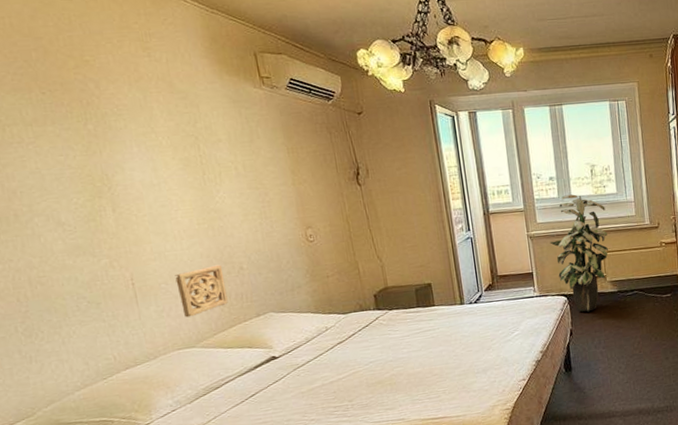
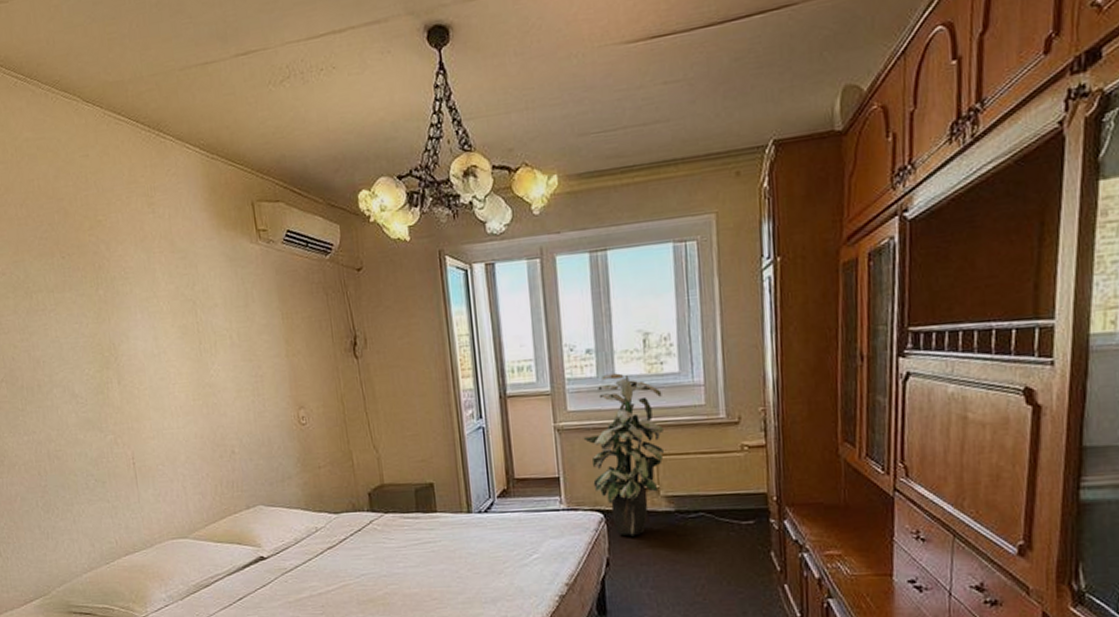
wall ornament: present [175,264,229,318] -> none [171,447,220,504]

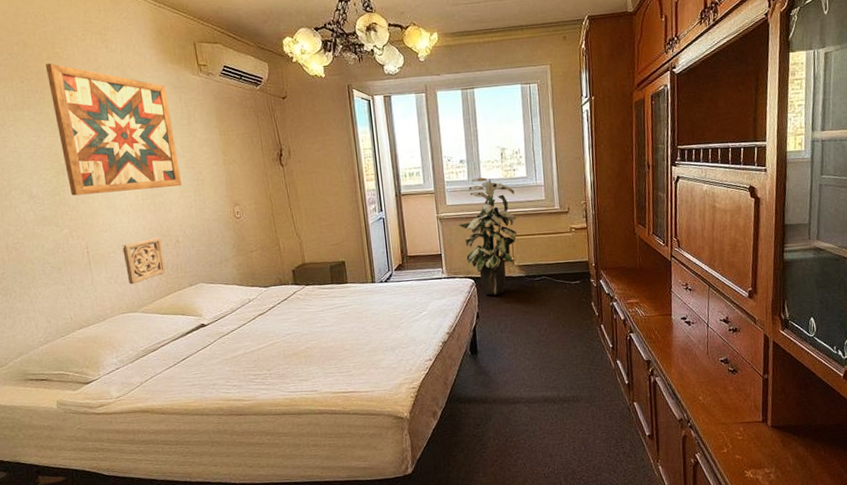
wall art: none [87,234,238,395] -> present [45,63,181,196]
wall ornament: none [171,447,220,504] -> present [122,237,166,285]

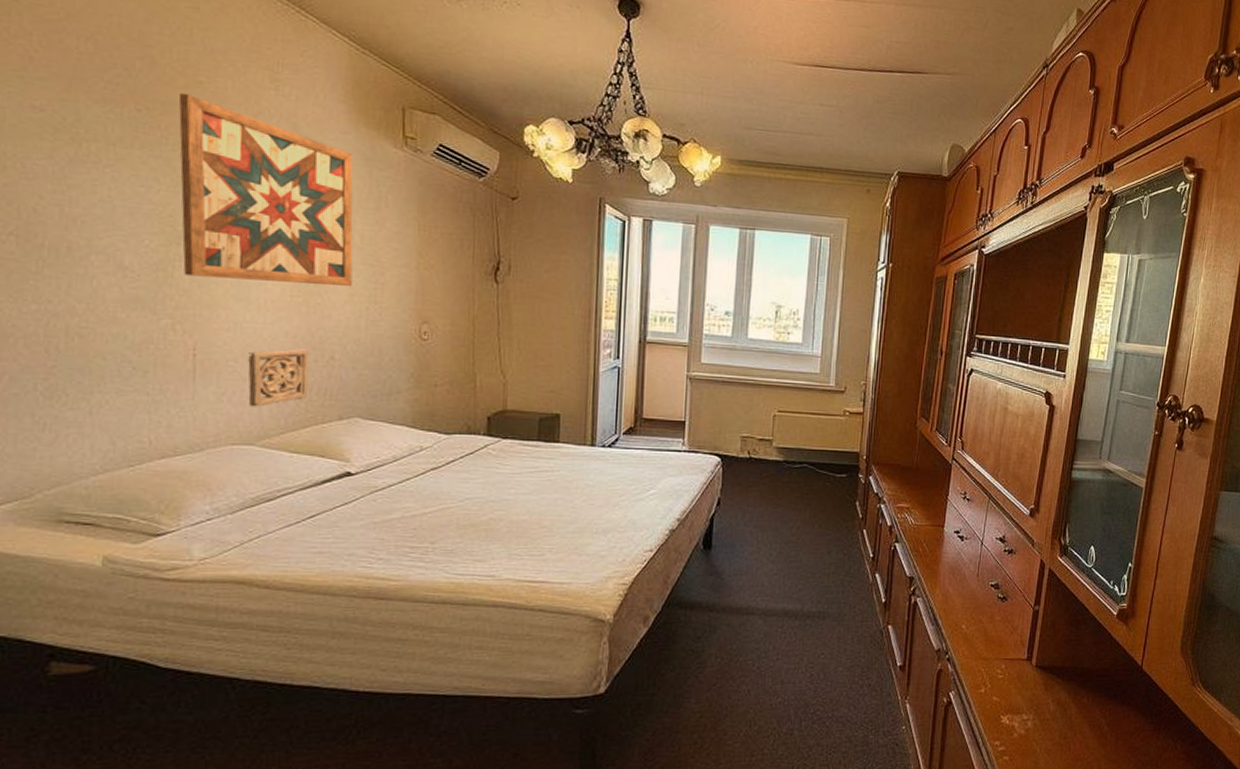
indoor plant: present [458,177,518,296] -> none [712,335,785,480]

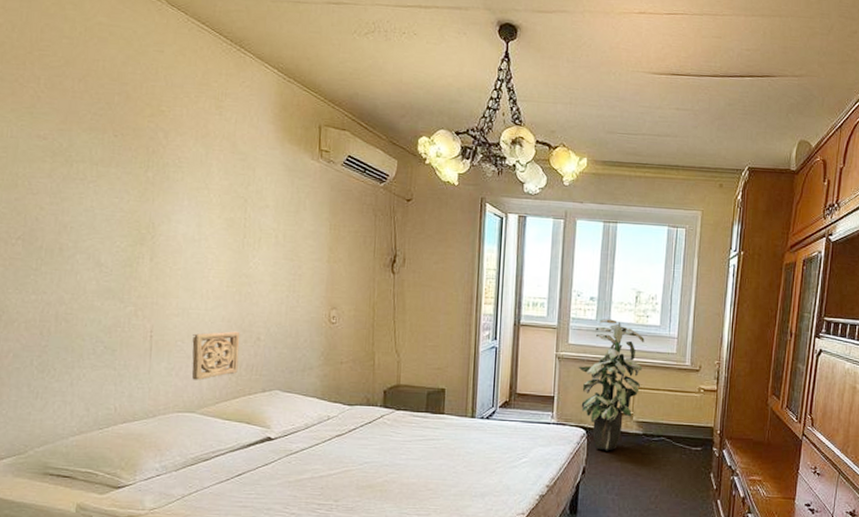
wall art: present [178,93,354,287] -> none [145,121,279,279]
indoor plant: none [712,335,785,480] -> present [578,319,645,451]

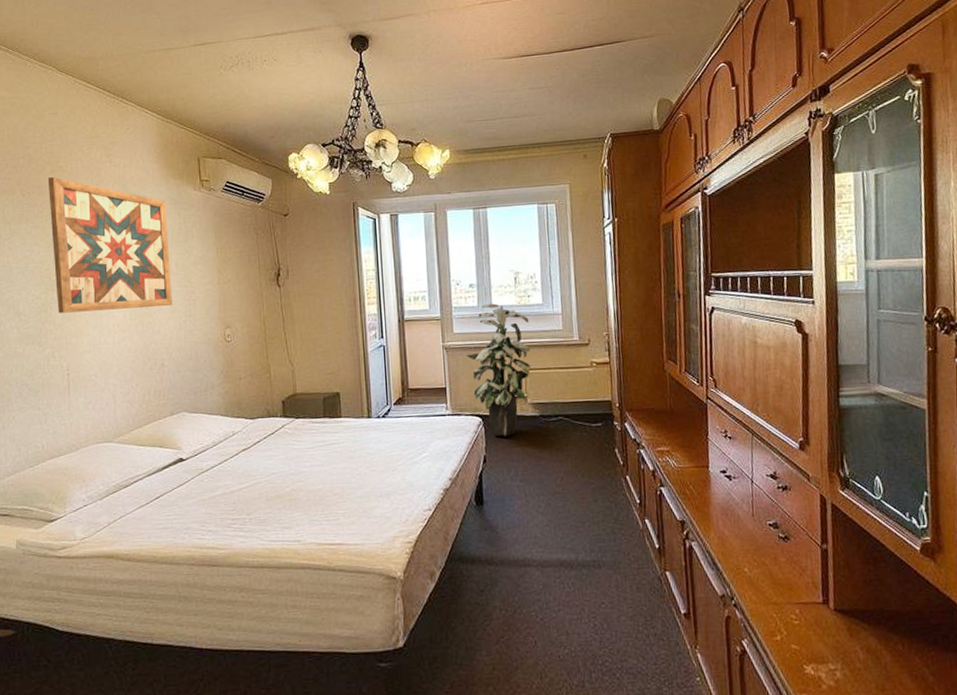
wall art: none [145,121,279,279] -> present [47,177,172,314]
wall ornament: present [192,331,241,380] -> none [104,360,147,411]

